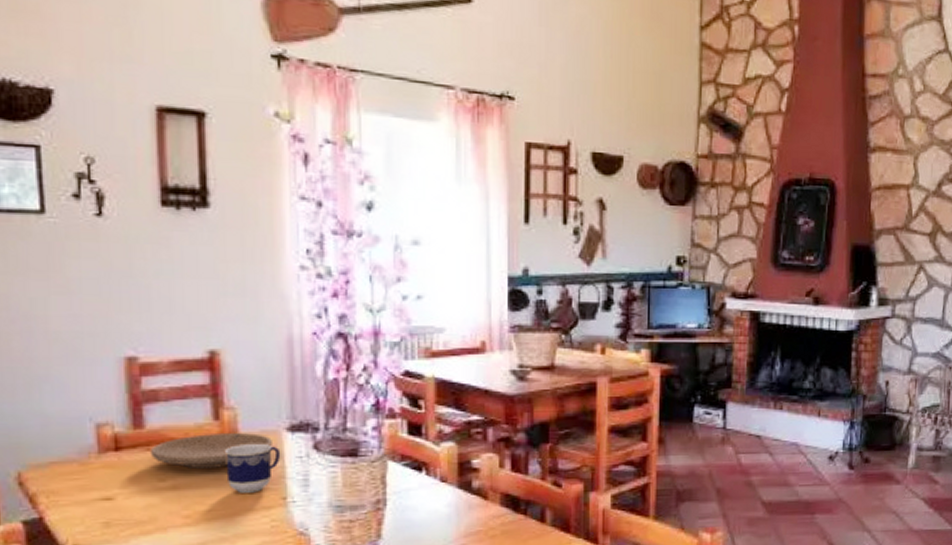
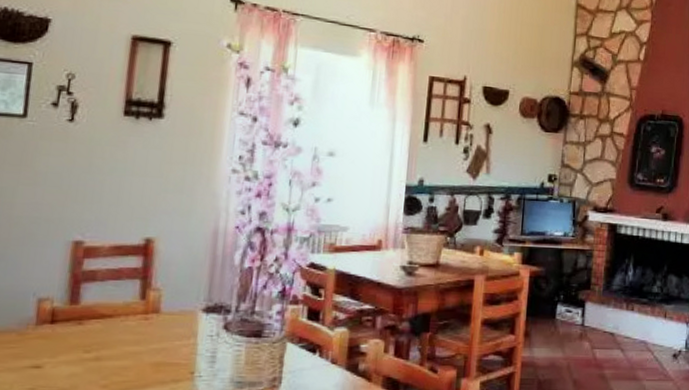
plate: present [149,433,272,469] -> none [80,311,189,343]
cup: present [224,443,281,493] -> none [144,321,195,367]

